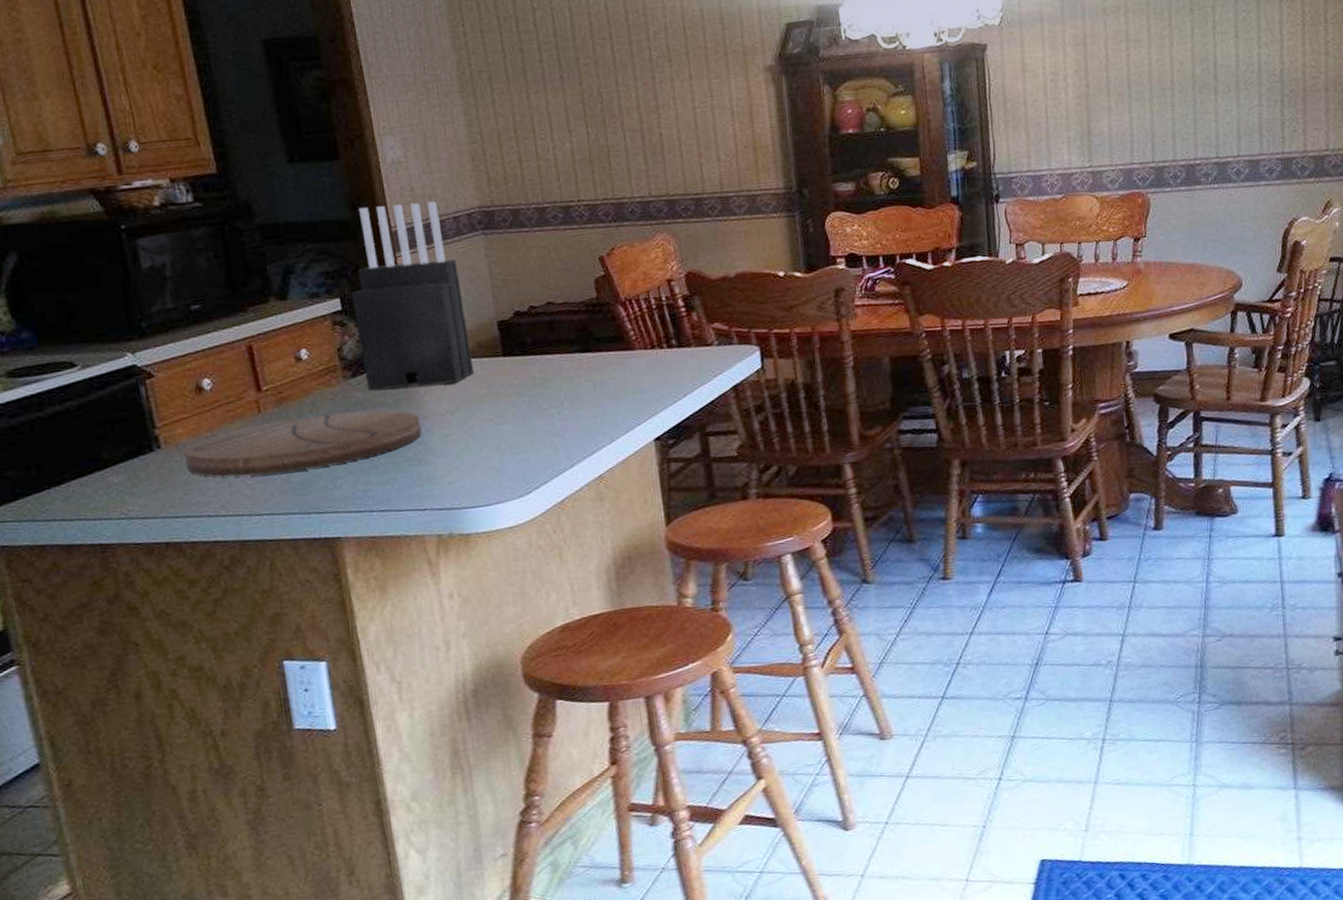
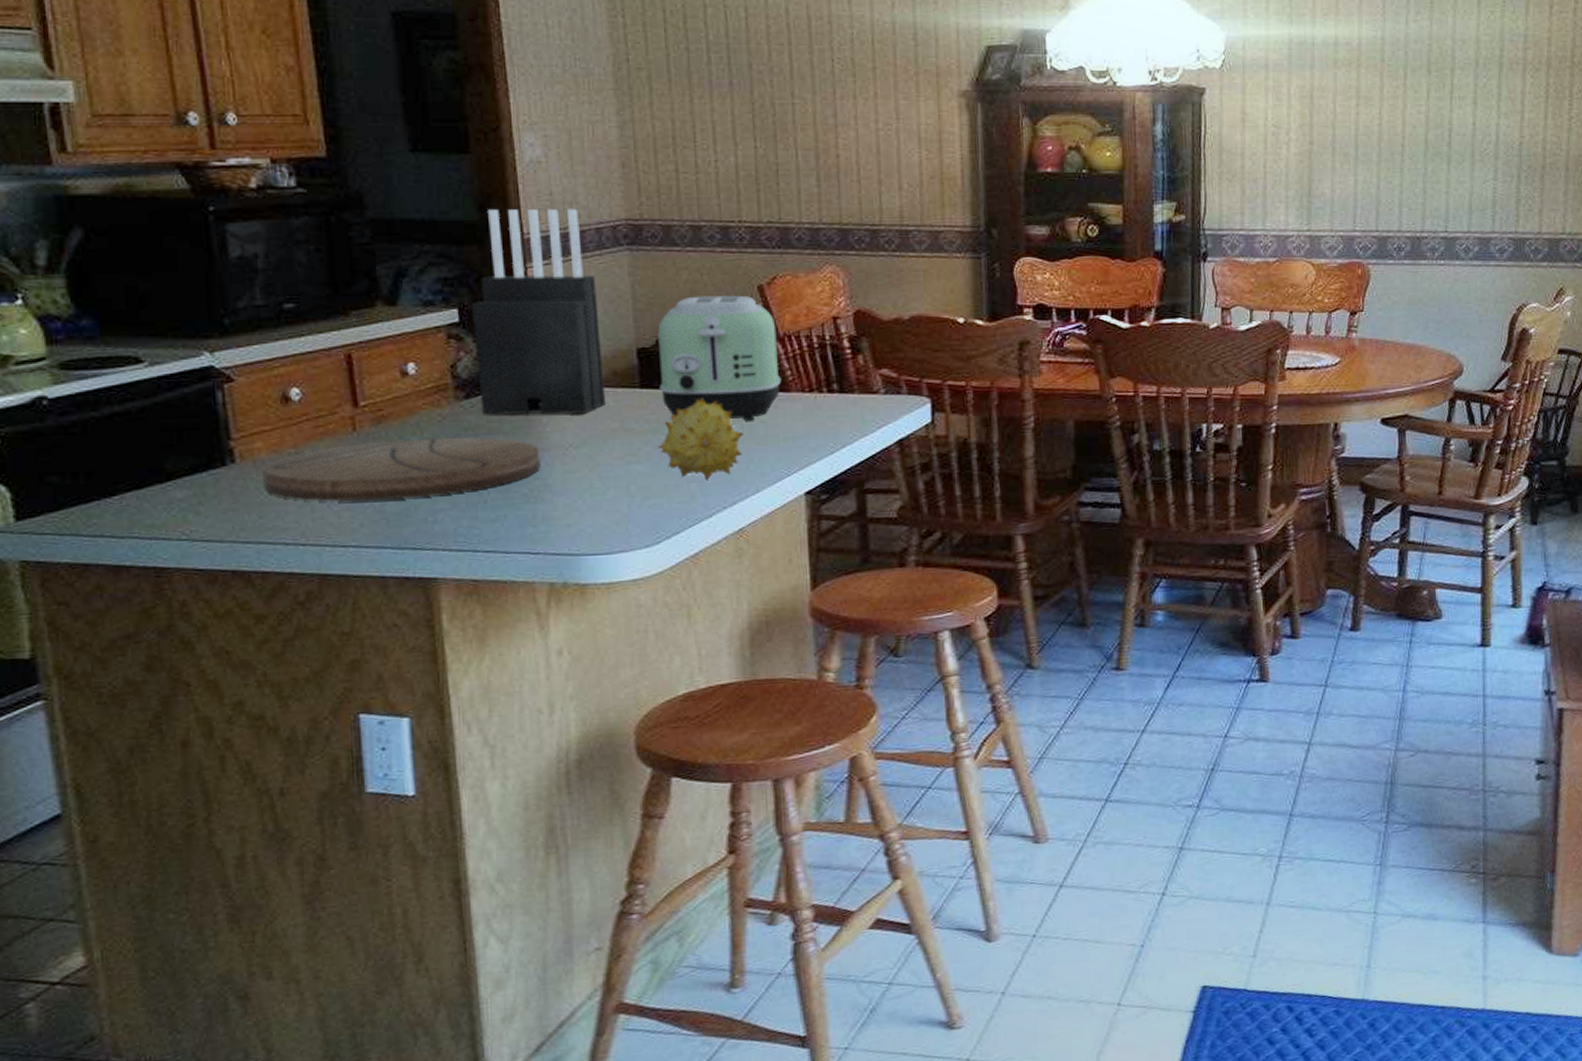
toaster: none [514,266,626,379] -> present [658,295,782,421]
fruit: none [522,361,597,434] -> present [658,398,744,480]

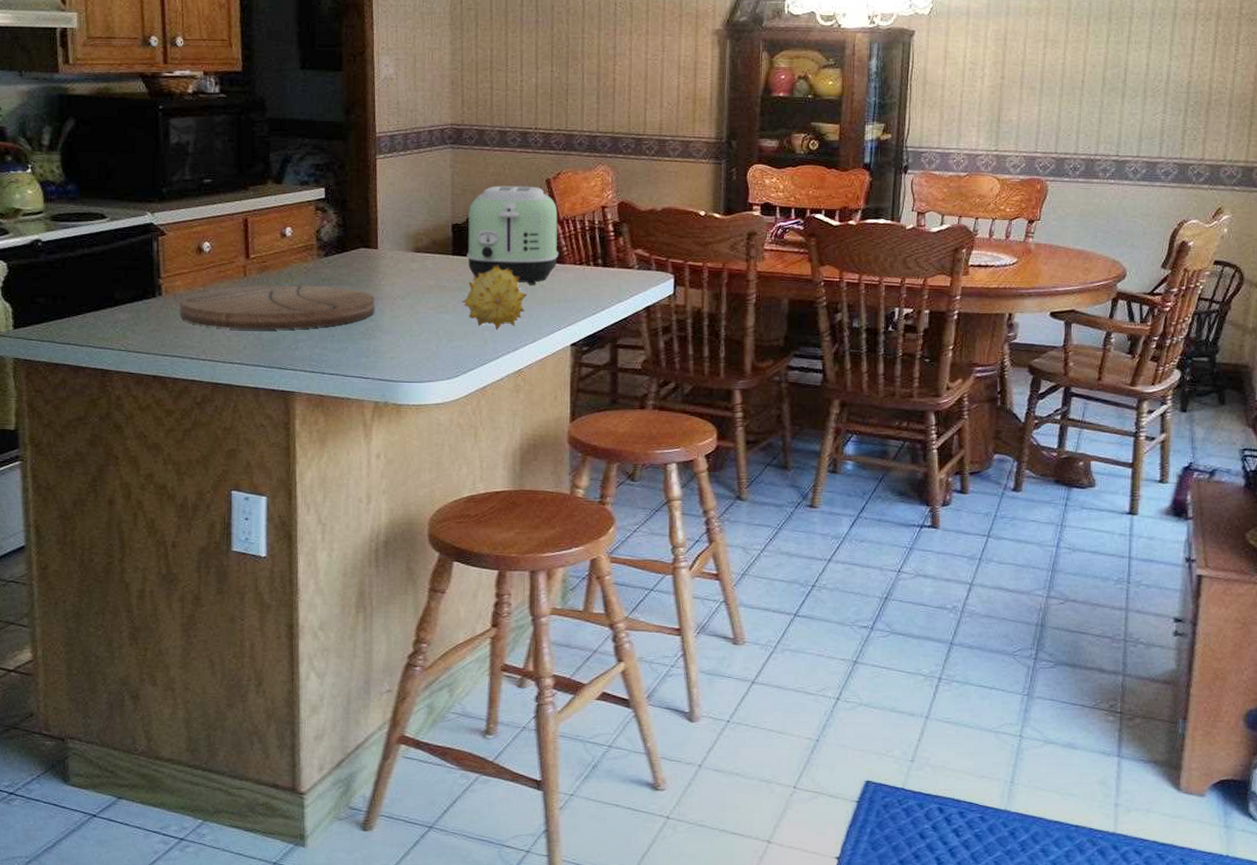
knife block: present [471,209,605,415] -> none [334,114,426,272]

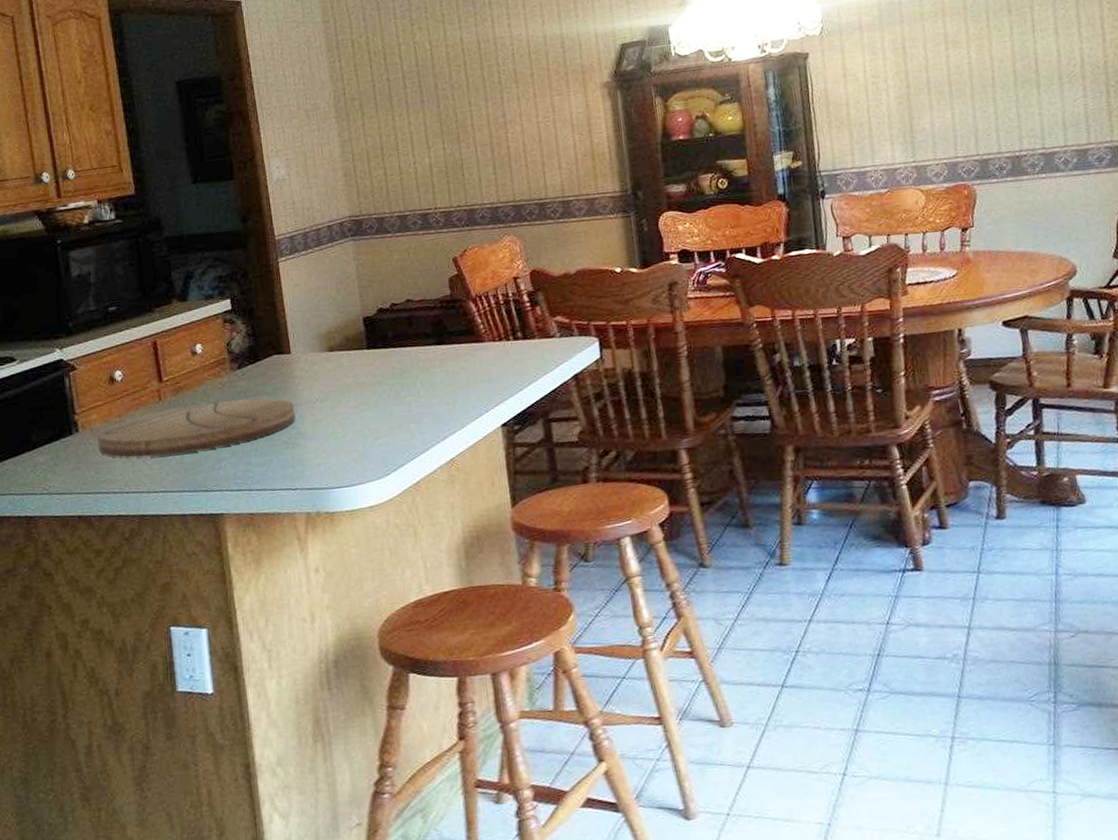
fruit: present [462,265,528,329] -> none [383,353,450,420]
toaster: present [466,185,559,285] -> none [378,267,476,370]

